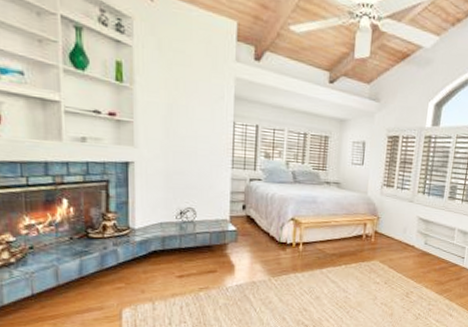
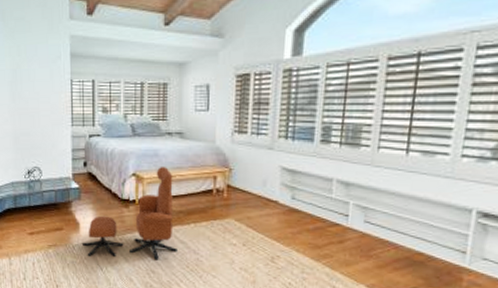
lounge chair: none [237,213,329,299] -> present [83,167,177,260]

